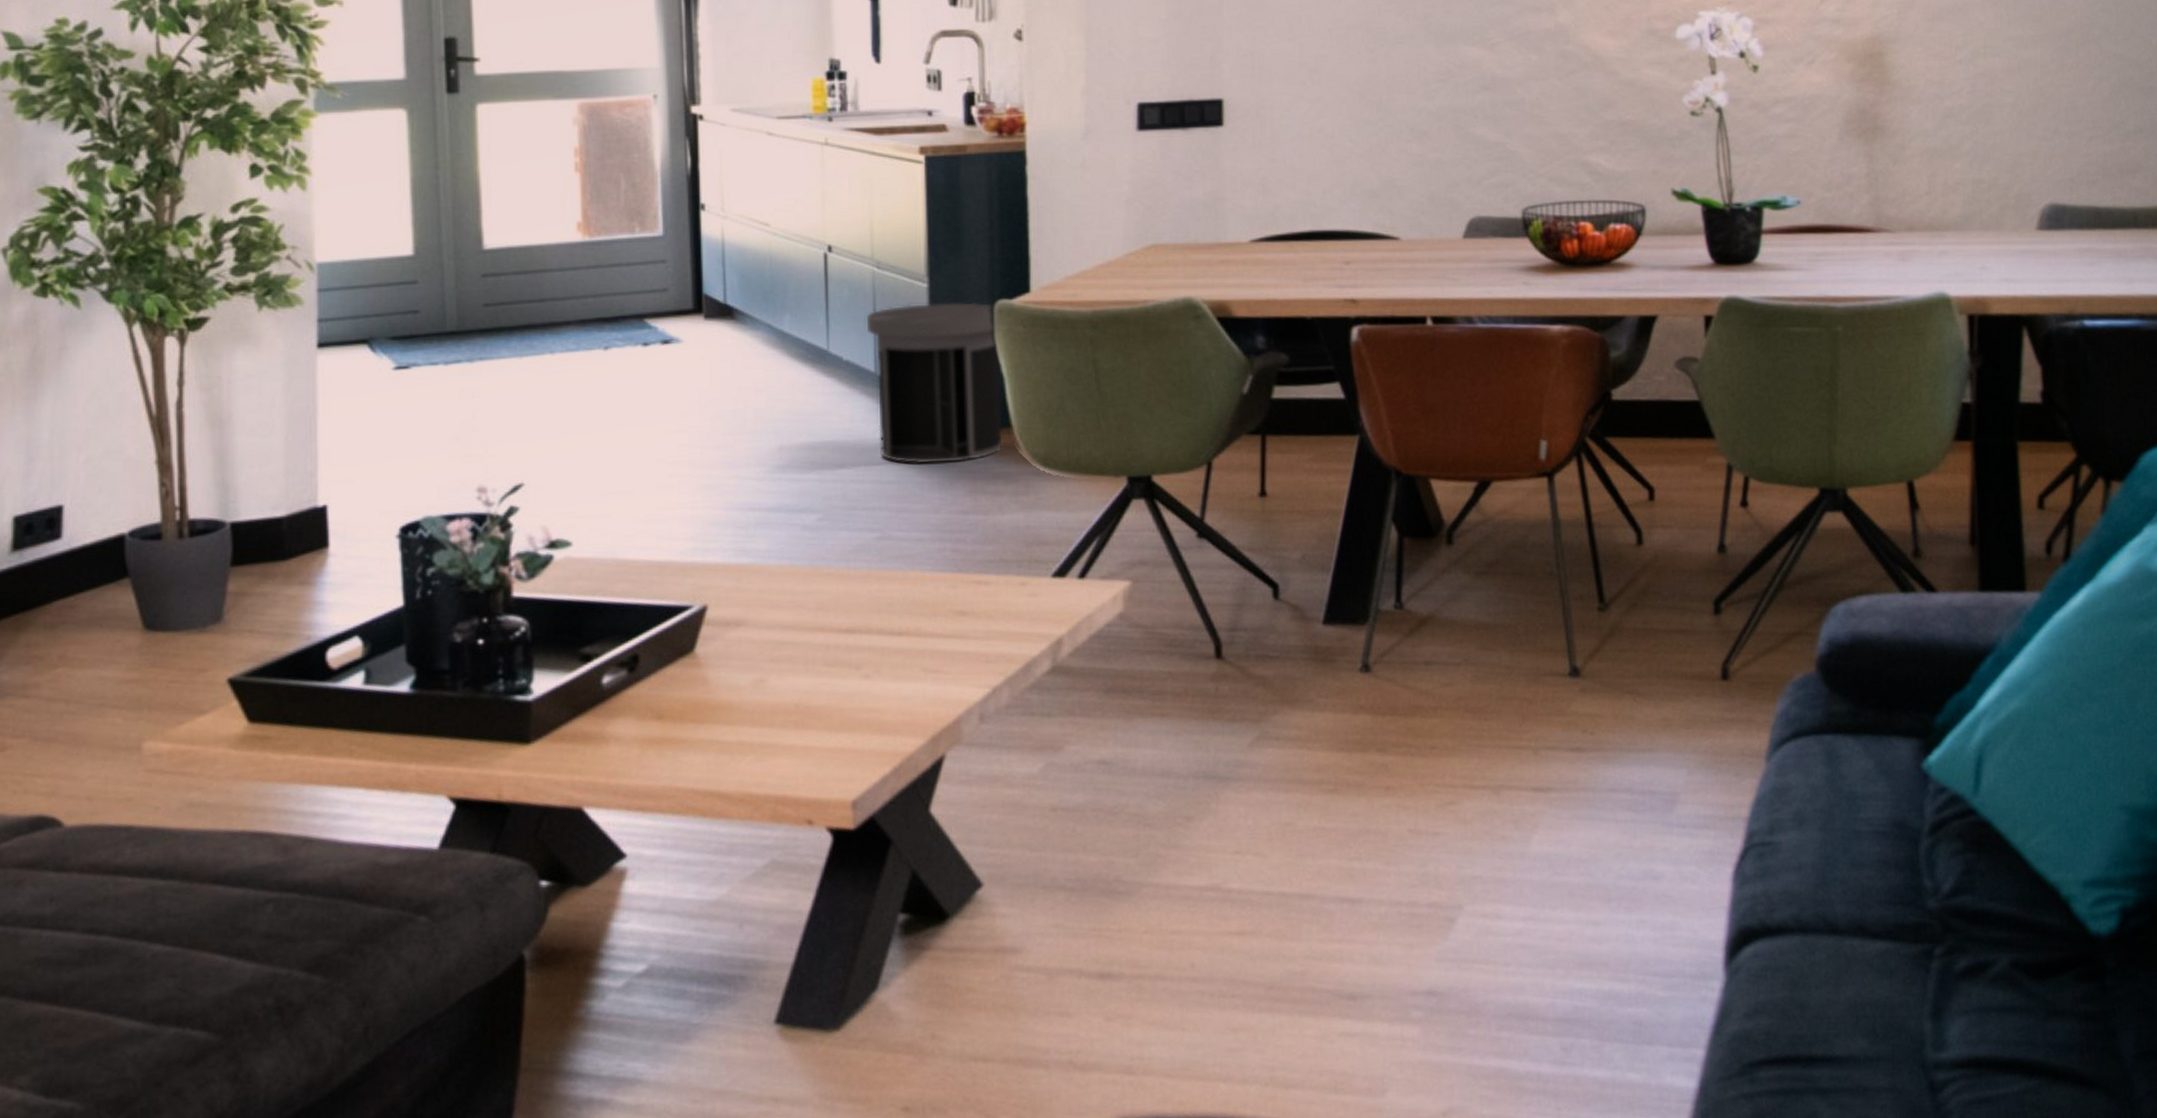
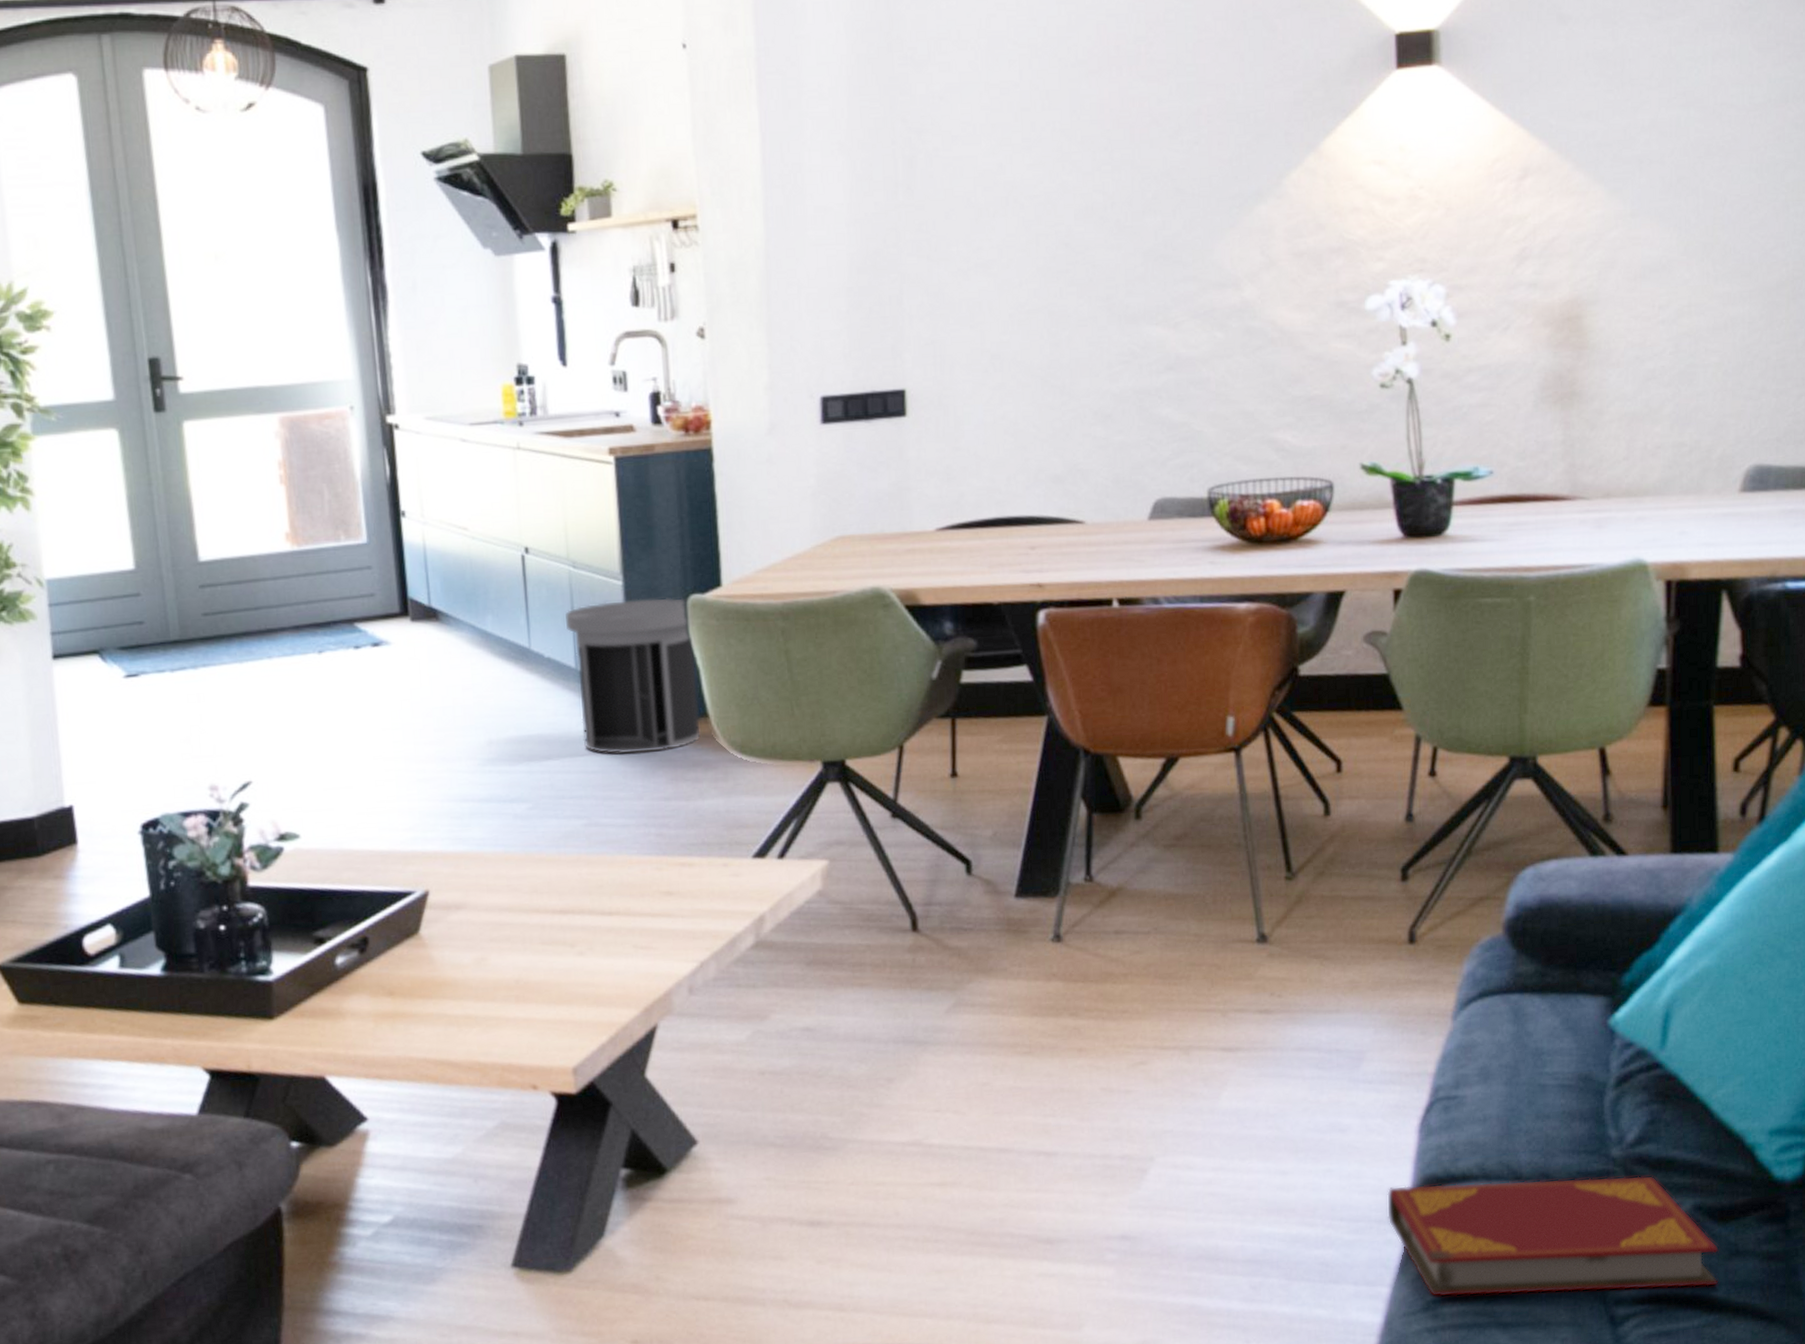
hardback book: none [1701,928,2038,1060] -> present [1386,1175,1719,1297]

